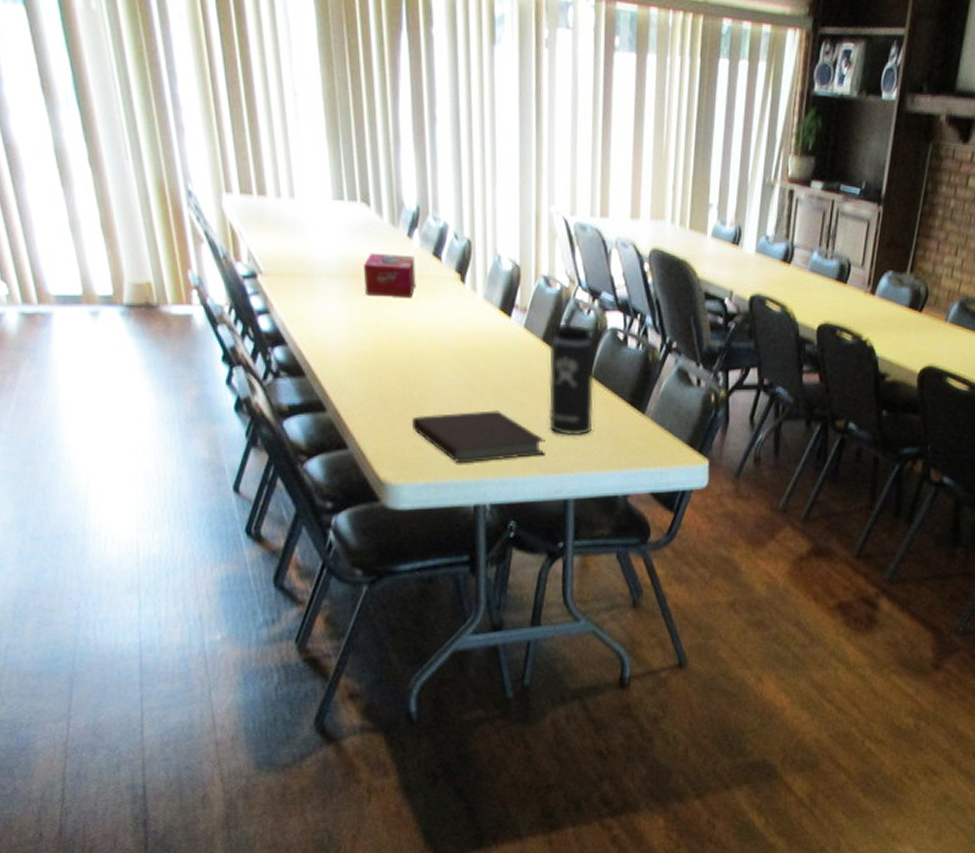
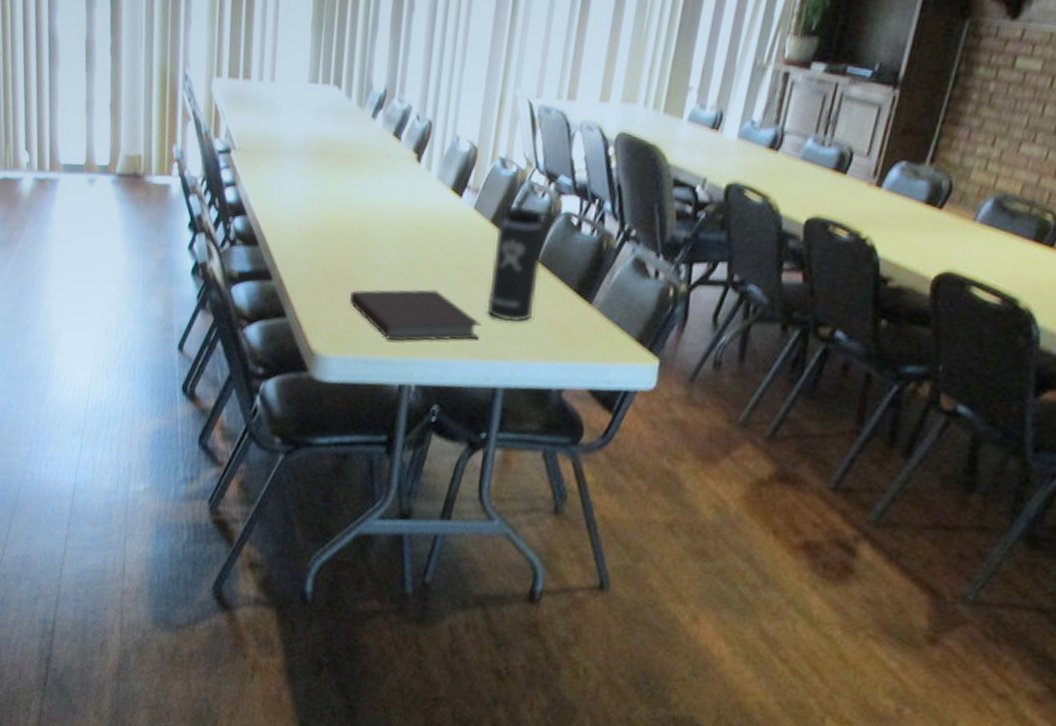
tissue box: present [364,252,416,299] -> none [325,132,376,176]

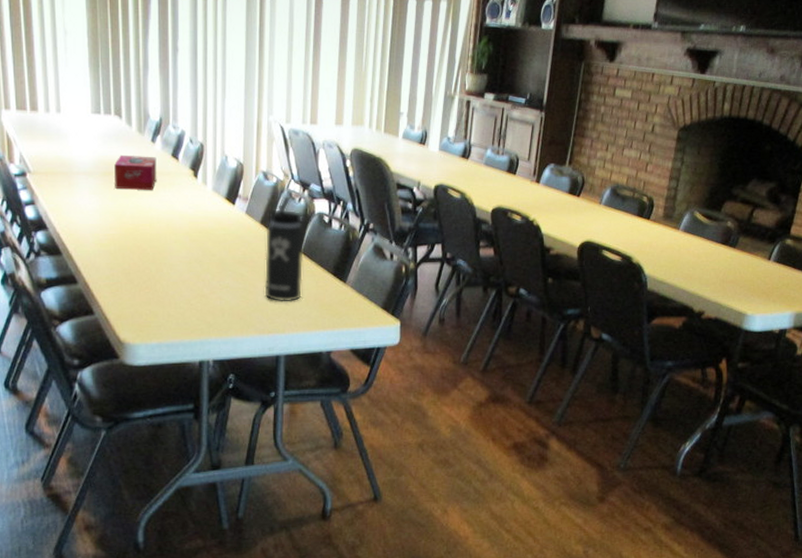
tissue box: none [325,132,376,176] -> present [114,154,157,191]
notebook: present [350,289,481,341] -> none [149,281,261,326]

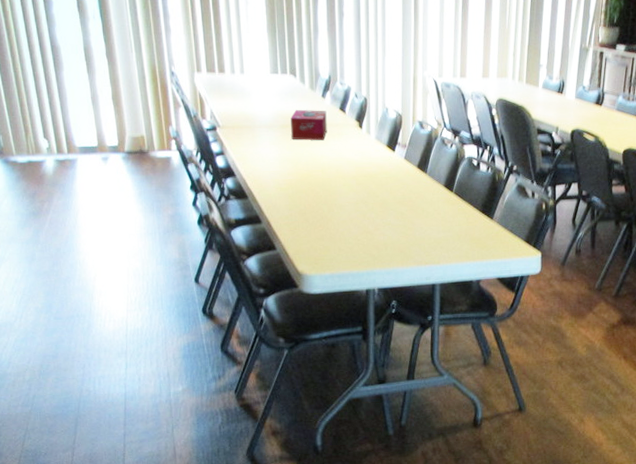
thermos bottle: present [264,195,311,302] -> none [421,142,462,237]

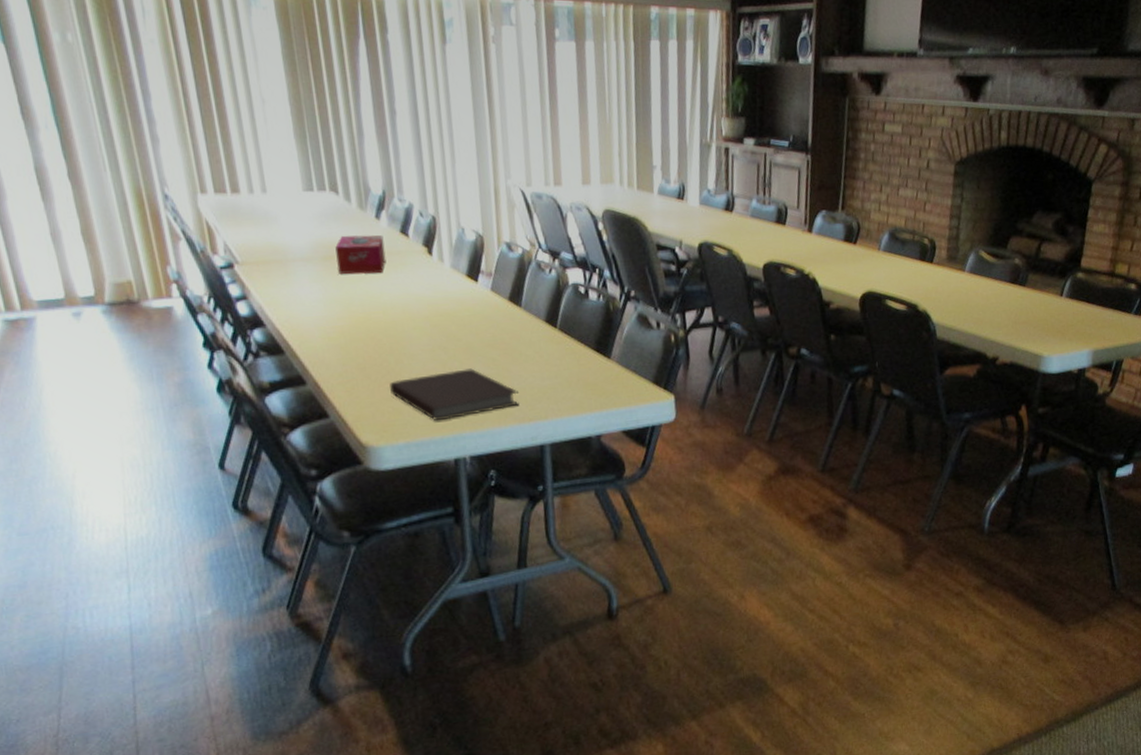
notebook: none [322,219,419,259] -> present [389,368,520,421]

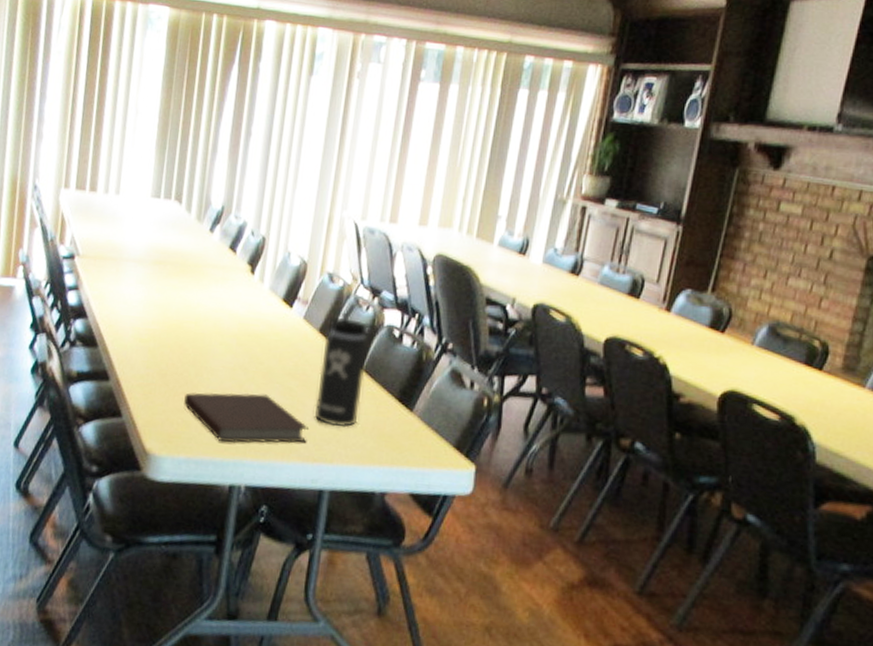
tissue box: present [335,235,386,275] -> none [164,243,213,285]
thermos bottle: none [515,266,565,386] -> present [314,301,379,428]

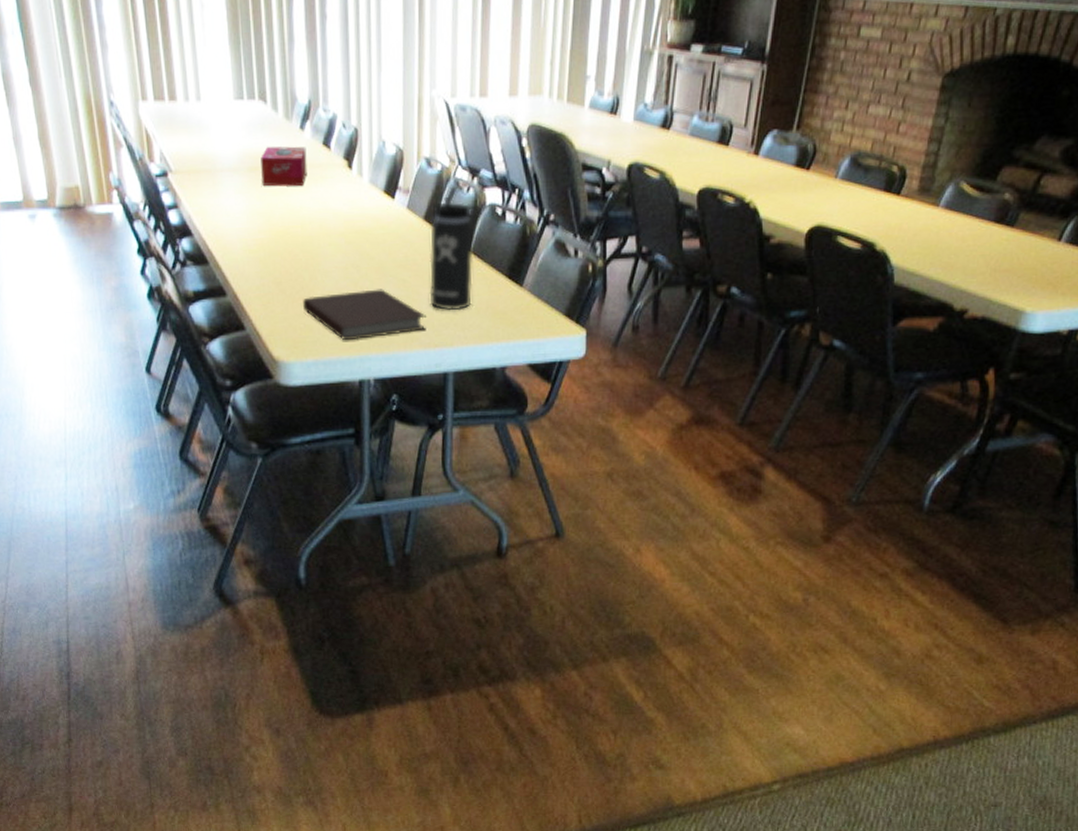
tissue box: none [164,243,213,285] -> present [261,146,307,187]

